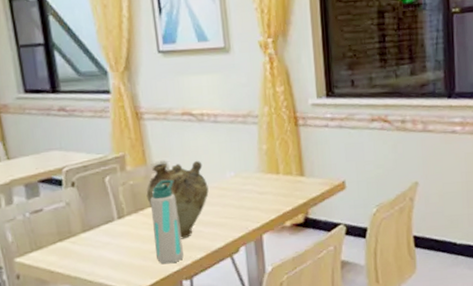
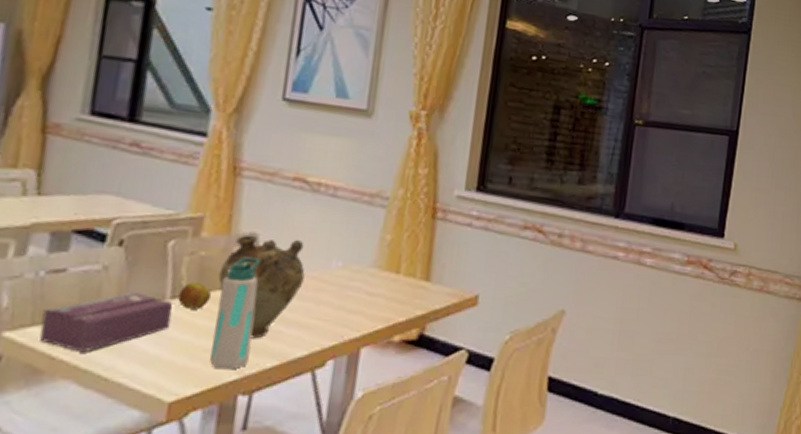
tissue box: none [36,218,123,266] -> present [39,292,173,353]
apple: none [122,204,146,225] -> present [178,281,212,310]

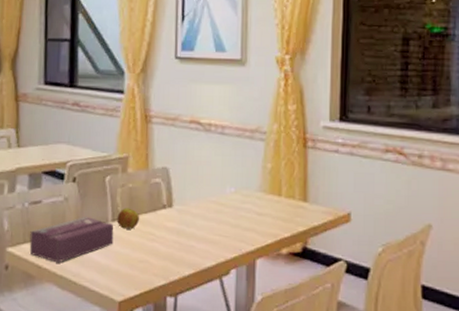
water bottle: present [210,256,260,370] -> none [144,187,172,277]
vase: present [218,235,305,339] -> none [143,169,206,252]

